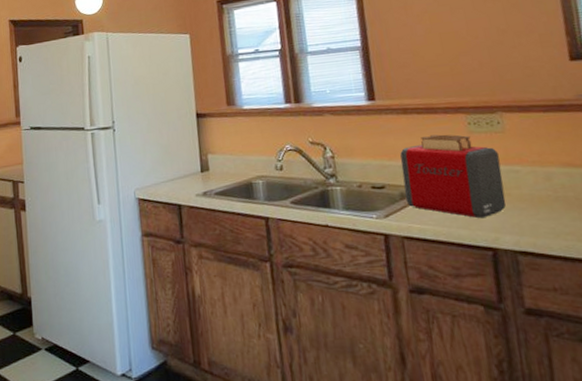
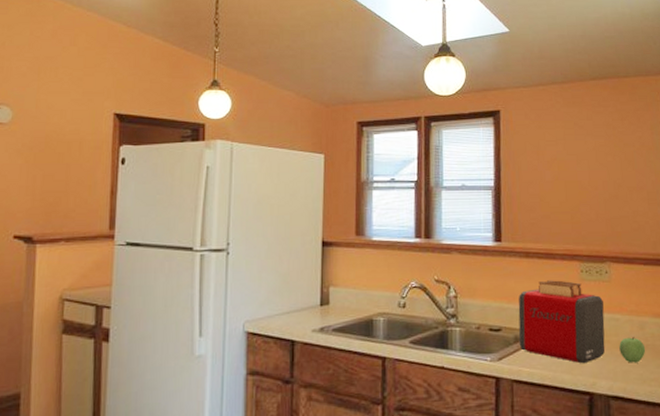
apple: none [522,189,557,217] -> present [619,337,646,363]

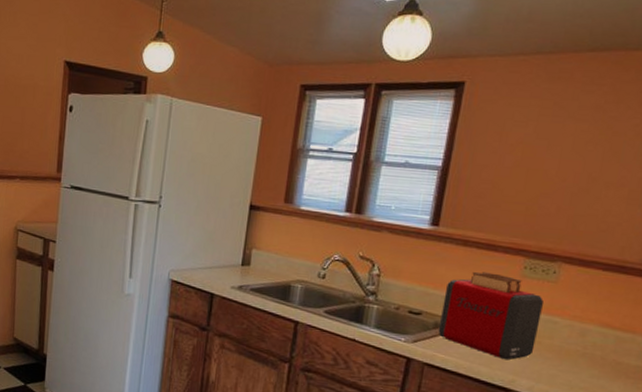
apple: present [619,337,646,363] -> none [550,342,582,369]

